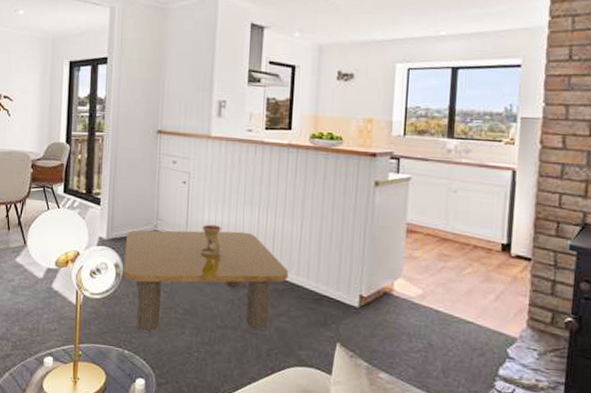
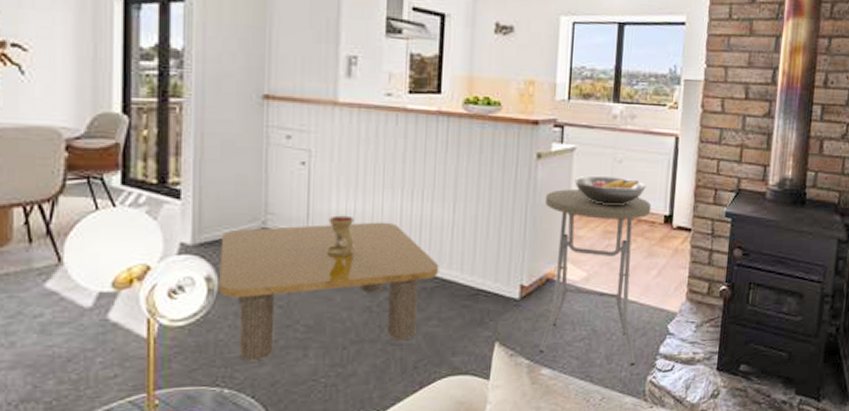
side table: none [377,214,488,383] -> present [539,189,652,366]
fruit bowl: none [410,203,482,232] -> present [574,175,646,206]

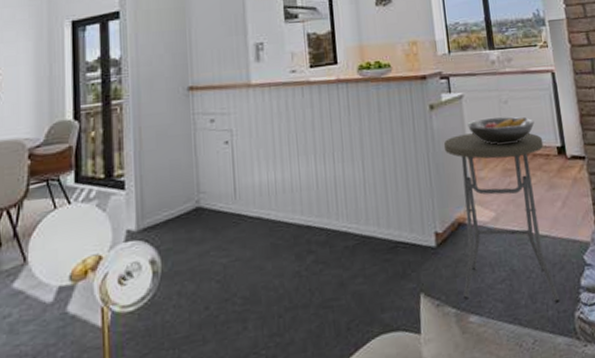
coffee table: present [219,222,439,361] -> none [161,187,358,340]
oil burner: present [327,215,355,256] -> none [253,185,279,226]

